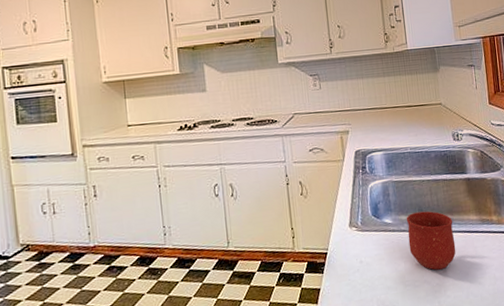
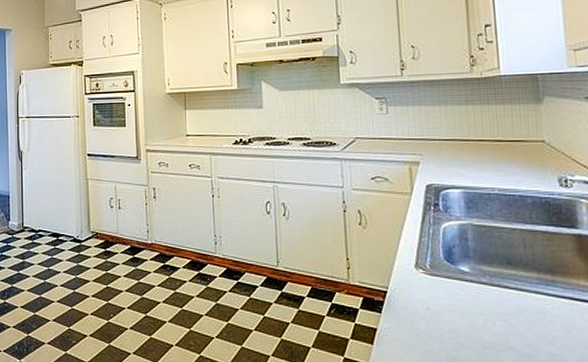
mug: present [406,211,456,270] -> none [489,265,558,338]

